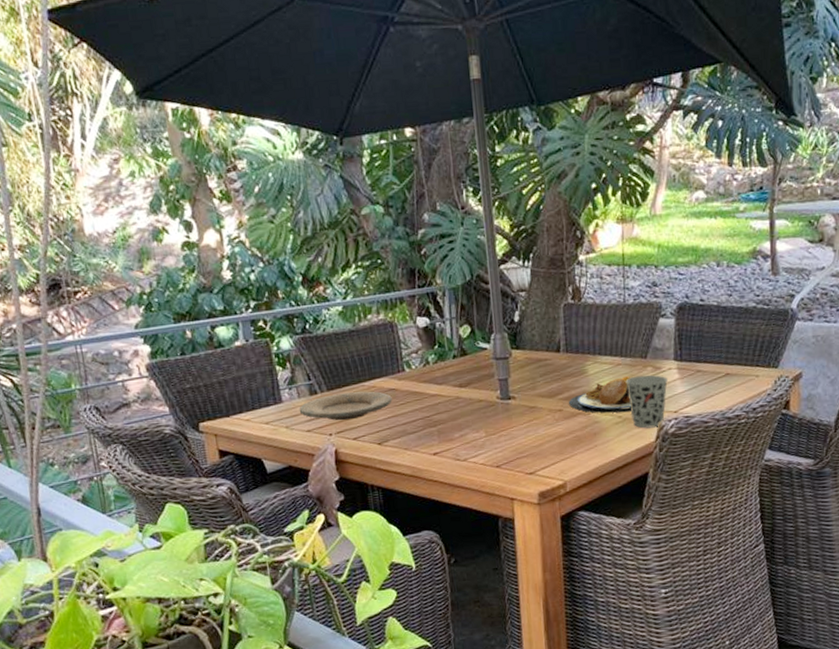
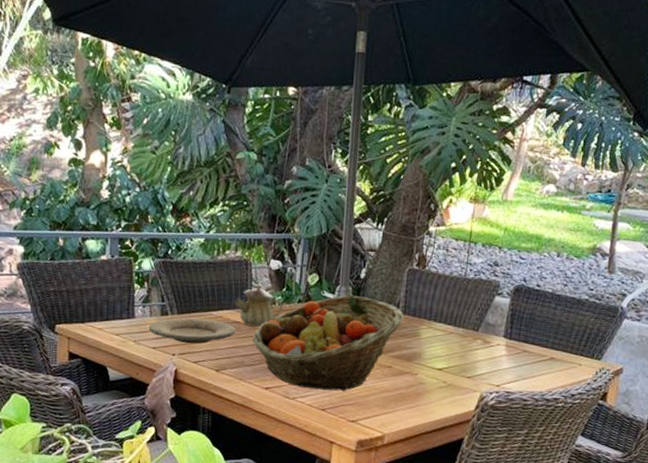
teapot: none [386,344,439,392] -> present [235,283,283,327]
fruit basket: none [411,340,567,447] -> present [252,295,404,391]
plate: present [568,376,633,413] -> none [398,345,461,378]
cup: present [625,374,668,429] -> none [455,346,495,398]

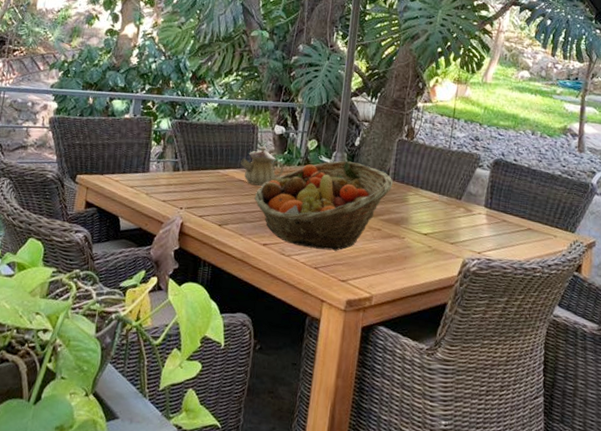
plate: present [148,318,236,344] -> none [160,174,240,199]

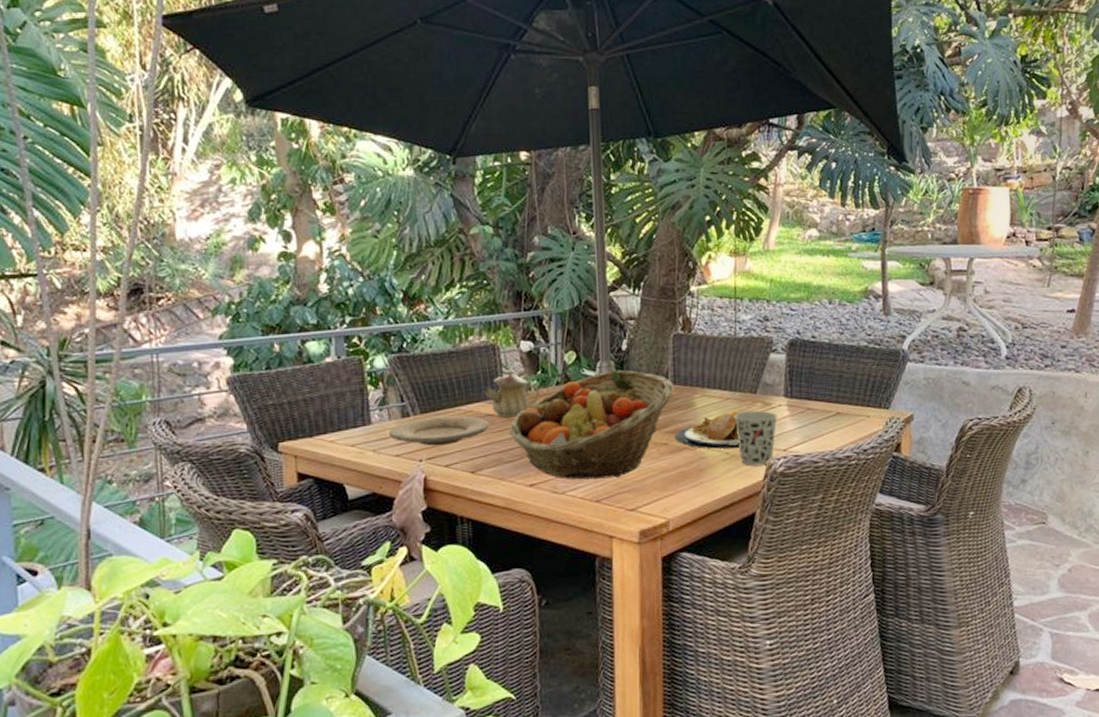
plate: none [160,174,240,199] -> present [388,416,489,446]
plate: none [387,212,445,244] -> present [674,411,741,449]
cup: none [439,213,476,263] -> present [734,410,777,467]

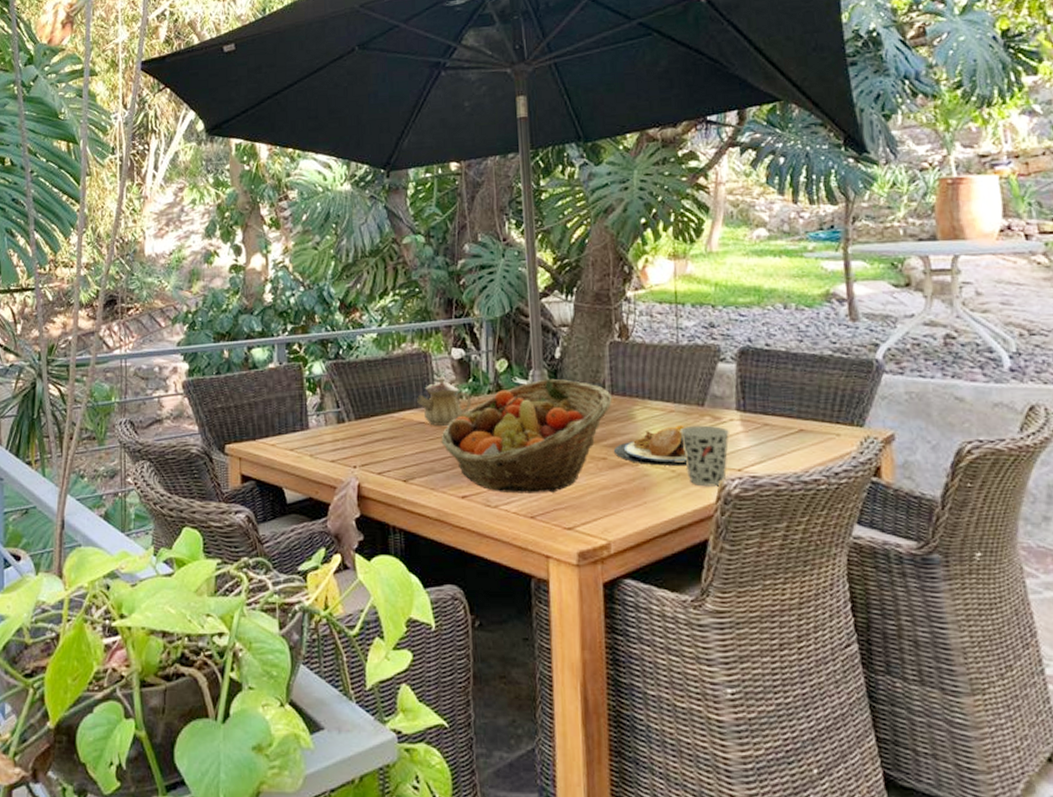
plate: present [388,416,489,446] -> none [325,423,421,453]

